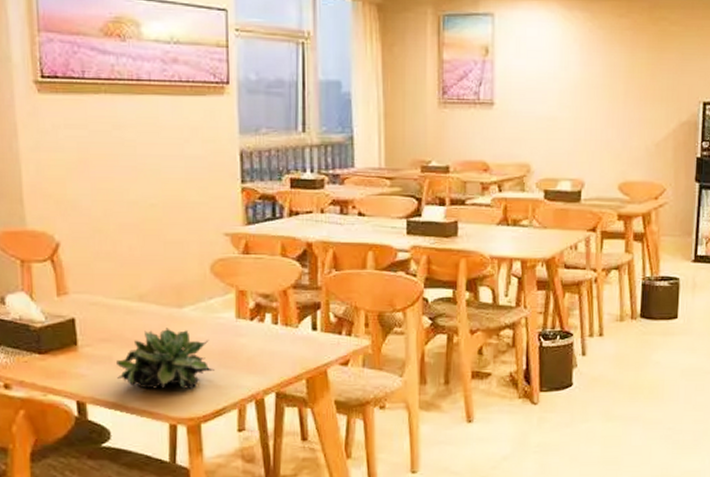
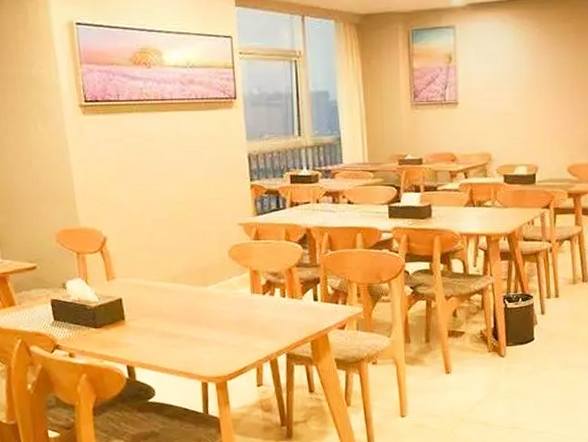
succulent plant: present [117,328,214,390] -> none [157,303,236,354]

